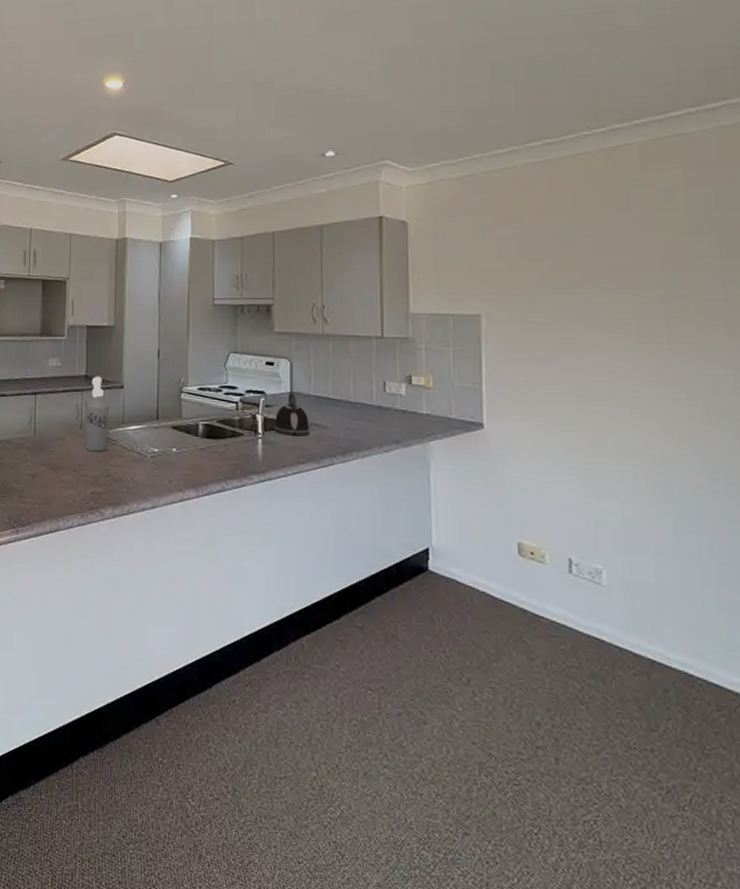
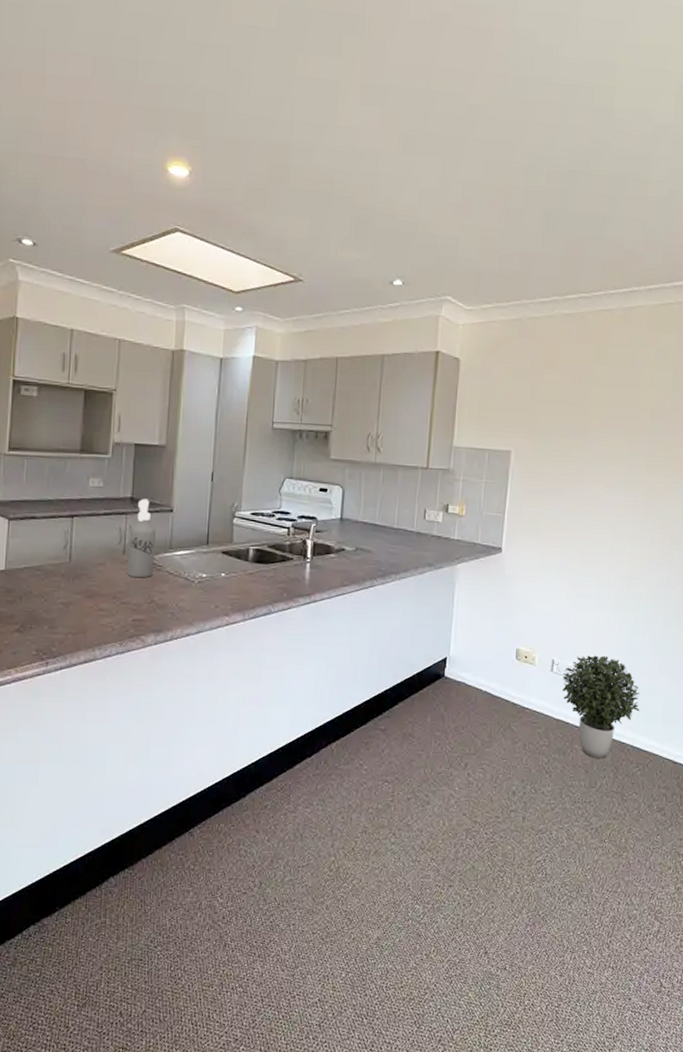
kettle: present [274,391,310,436] -> none [322,518,356,560]
potted plant: none [587,555,710,694] -> present [563,655,640,759]

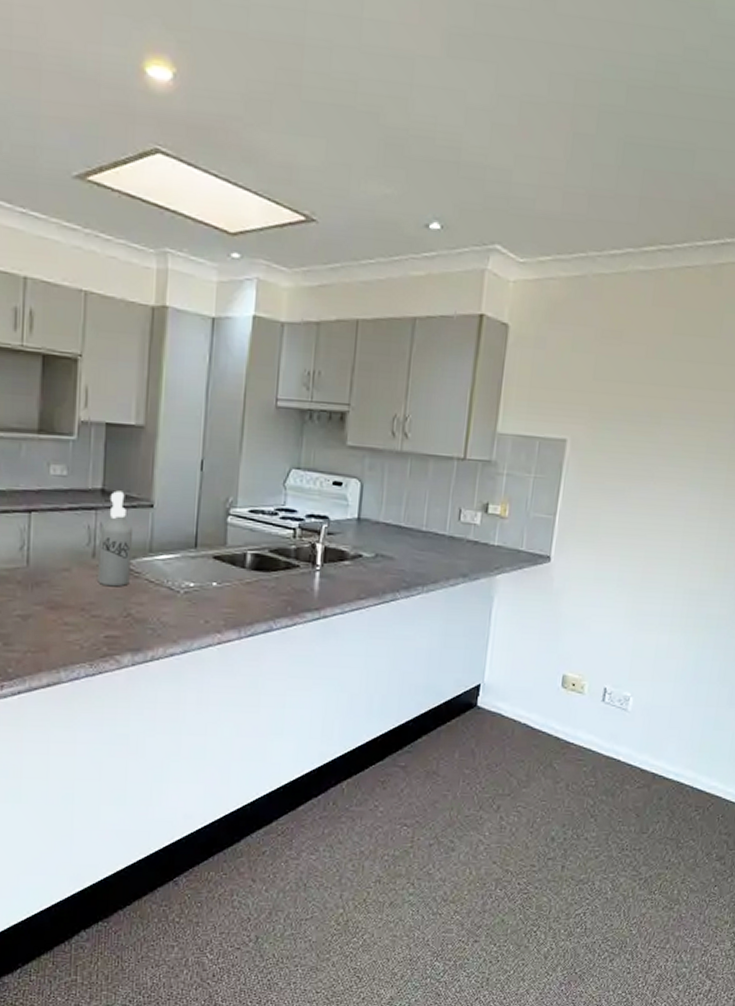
potted plant: present [563,655,640,759] -> none [615,683,705,802]

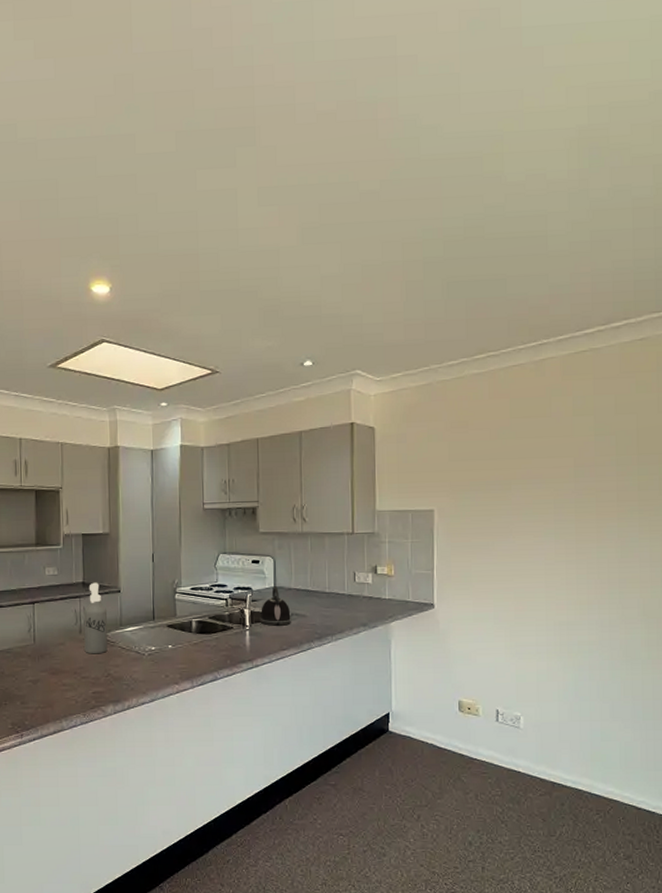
kettle: none [335,517,375,569] -> present [260,586,291,626]

